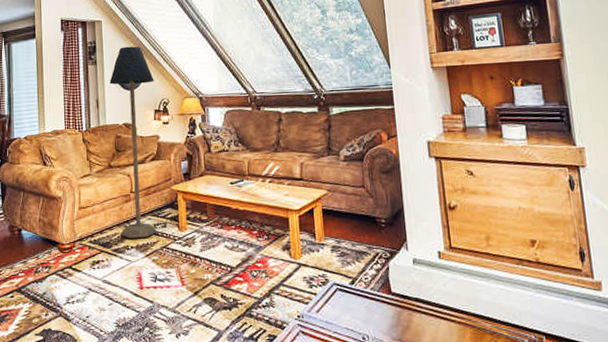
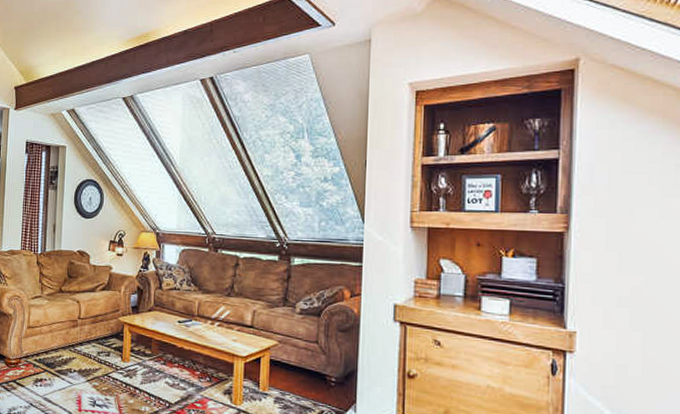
floor lamp: present [109,46,158,238] -> none [65,174,113,363]

